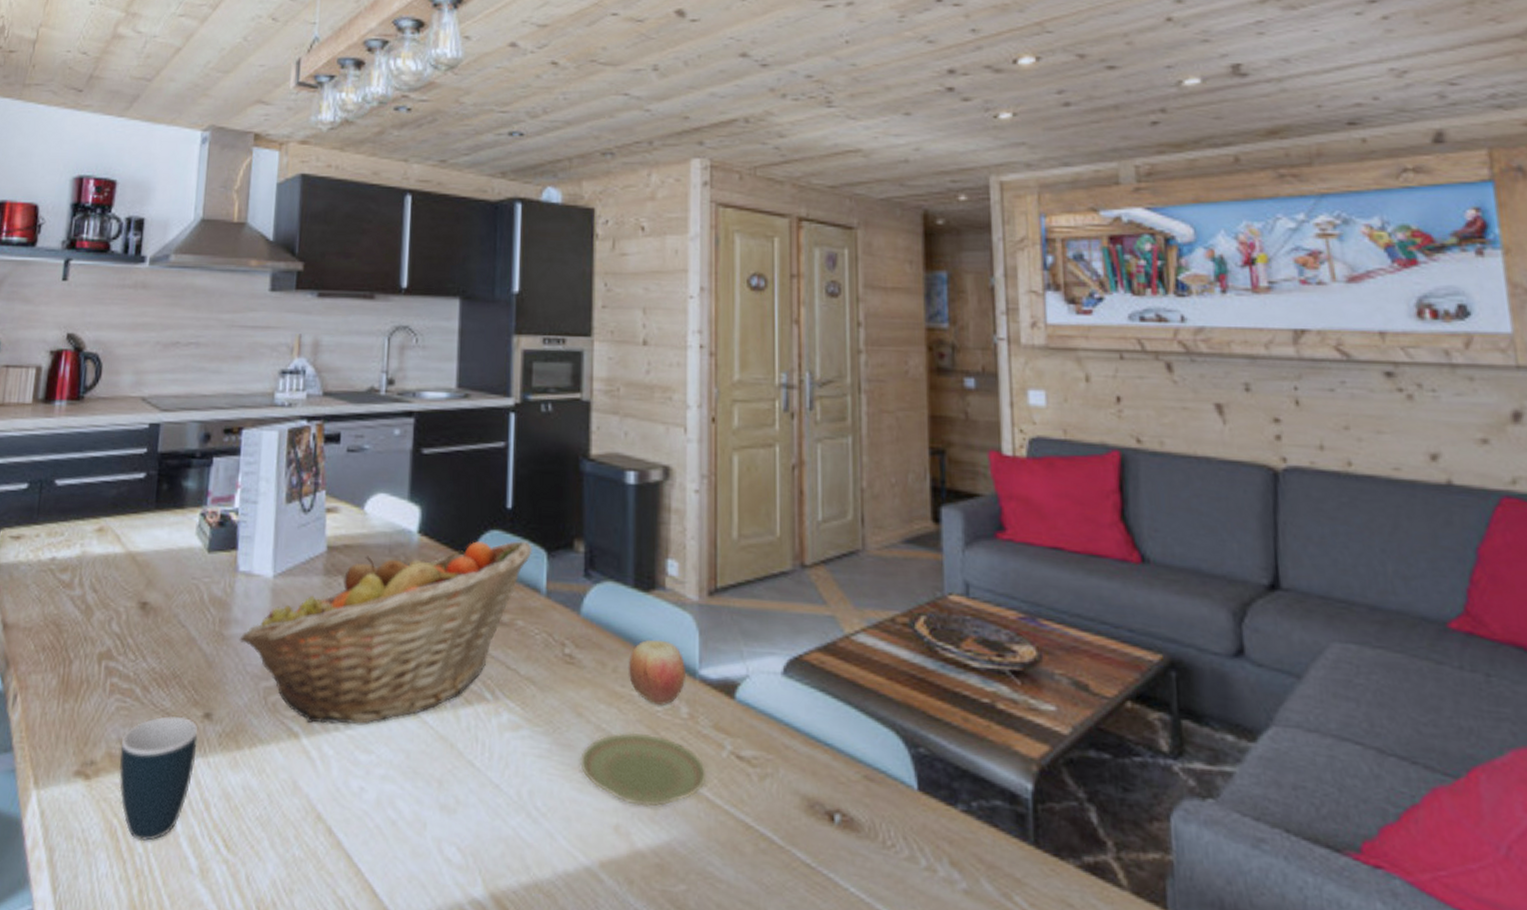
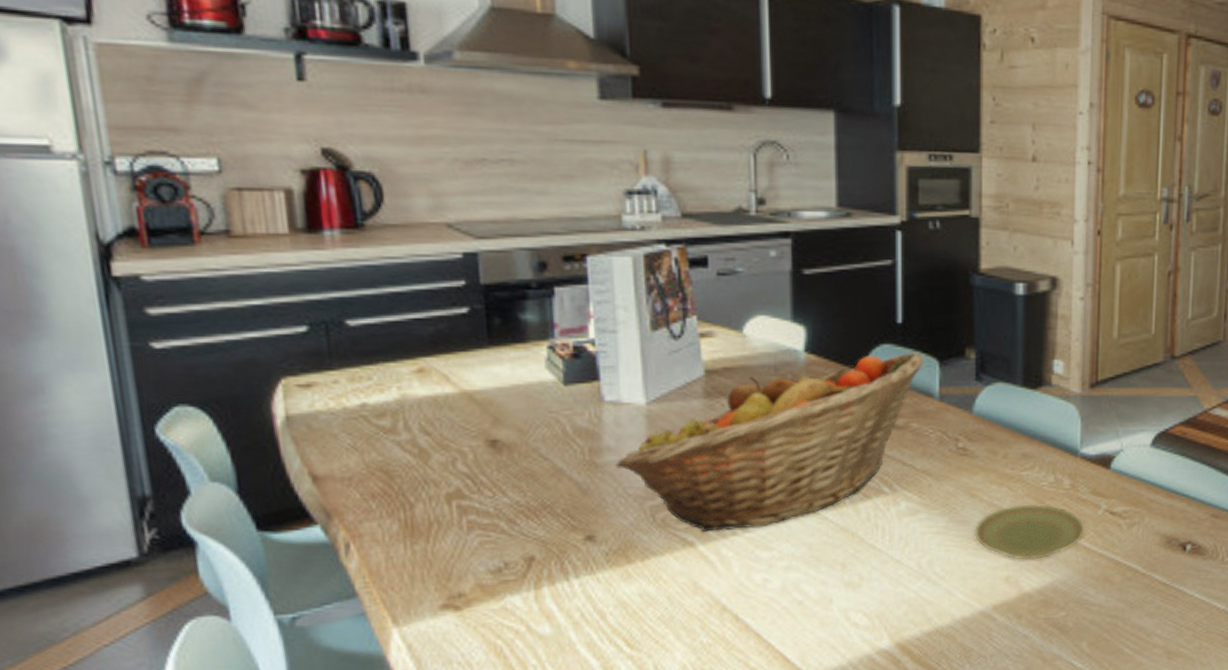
mug: present [119,716,198,842] -> none [491,541,583,655]
apple: present [629,639,685,705] -> none [1018,428,1068,481]

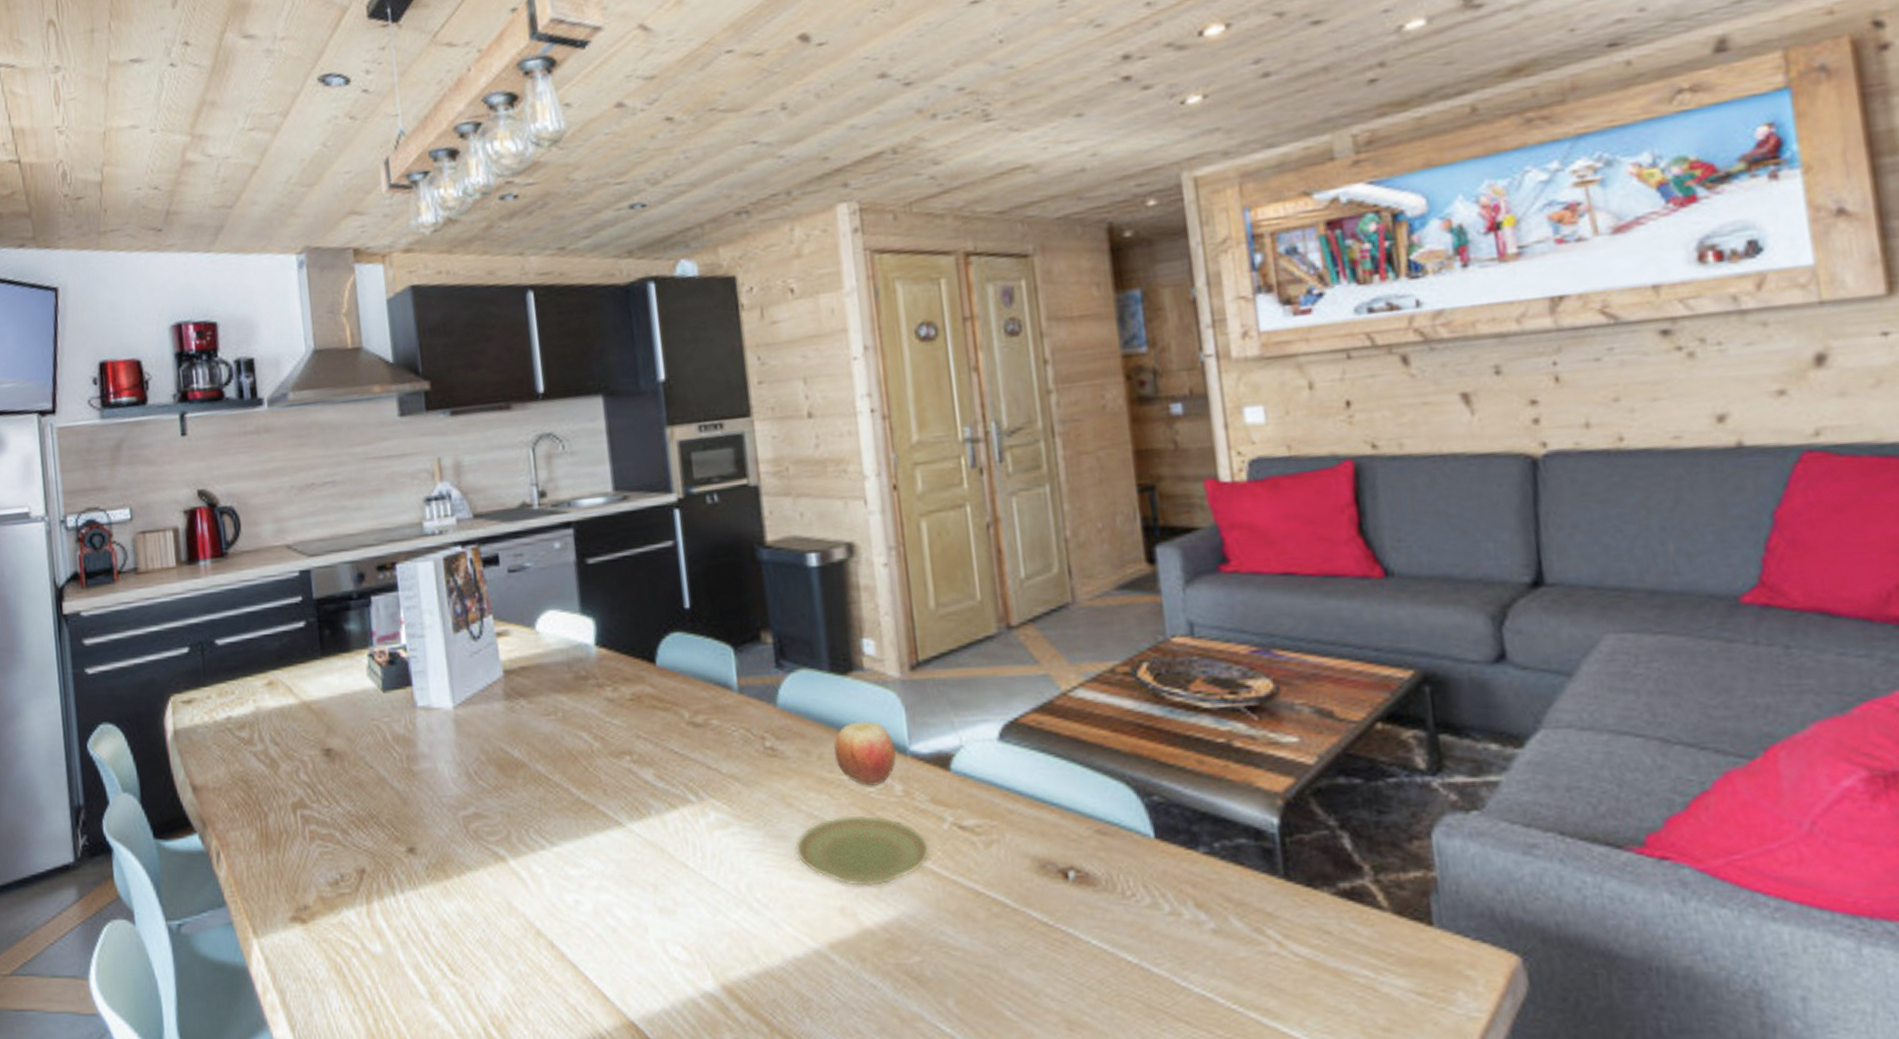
fruit basket: present [615,351,925,532] -> none [429,638,719,845]
apple: none [1018,428,1068,481] -> present [834,721,896,786]

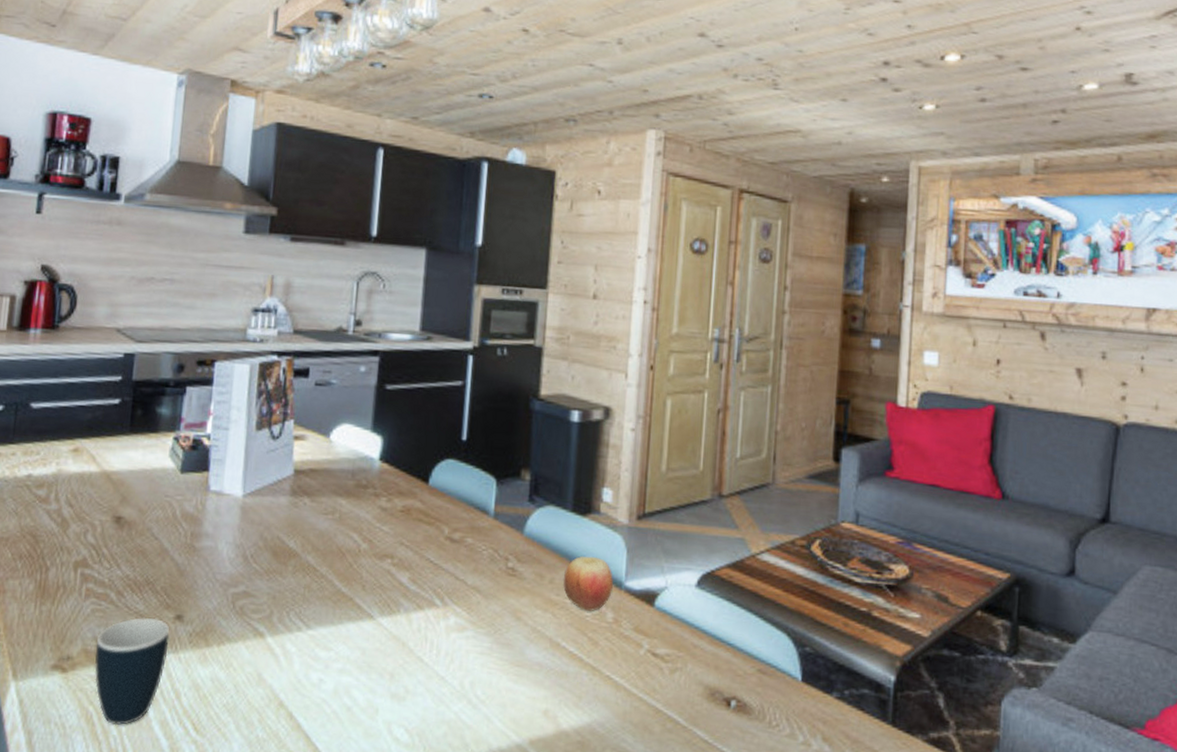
mug: none [330,853,407,975] -> present [94,618,170,726]
plate: present [795,815,931,886] -> none [517,633,627,695]

